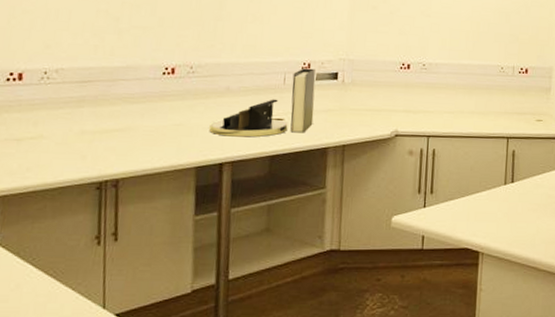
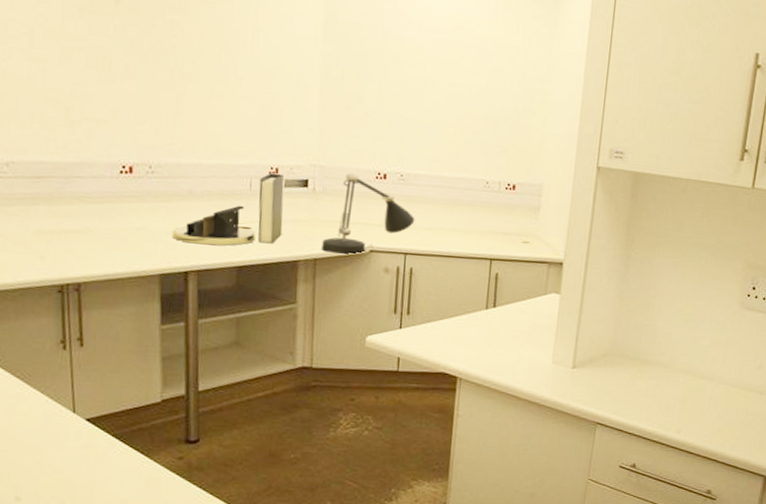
desk lamp: none [350,65,437,139] -> present [322,173,415,254]

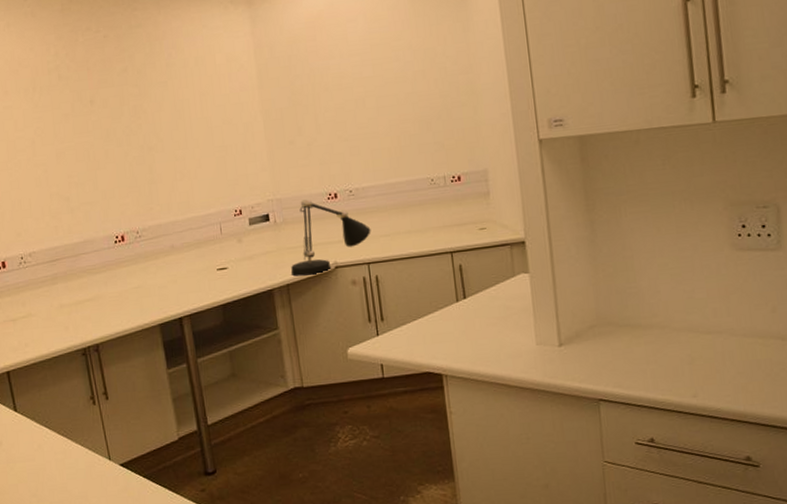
desk organizer: present [172,205,256,246] -> none [163,249,233,292]
binder: present [258,173,284,244] -> none [227,214,255,280]

